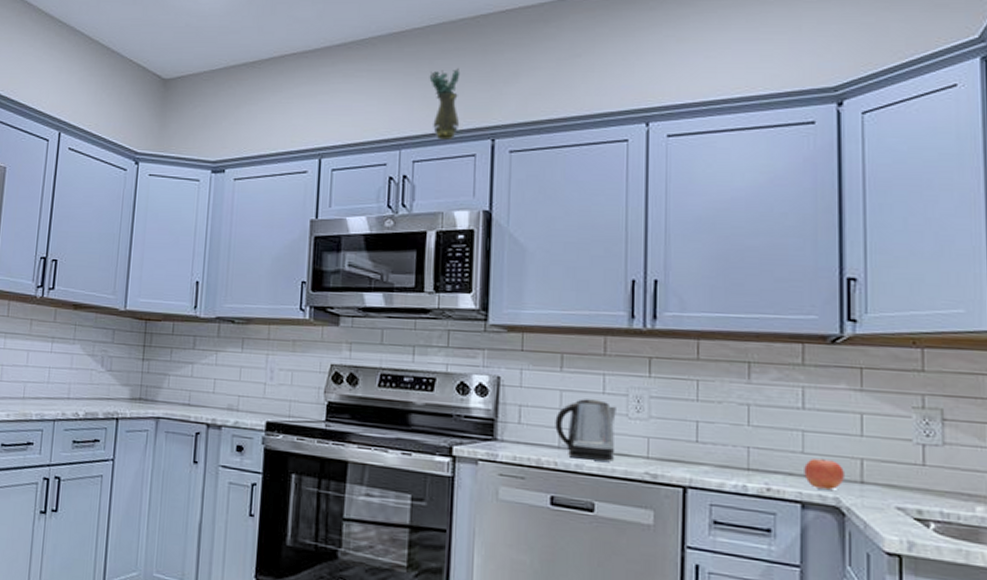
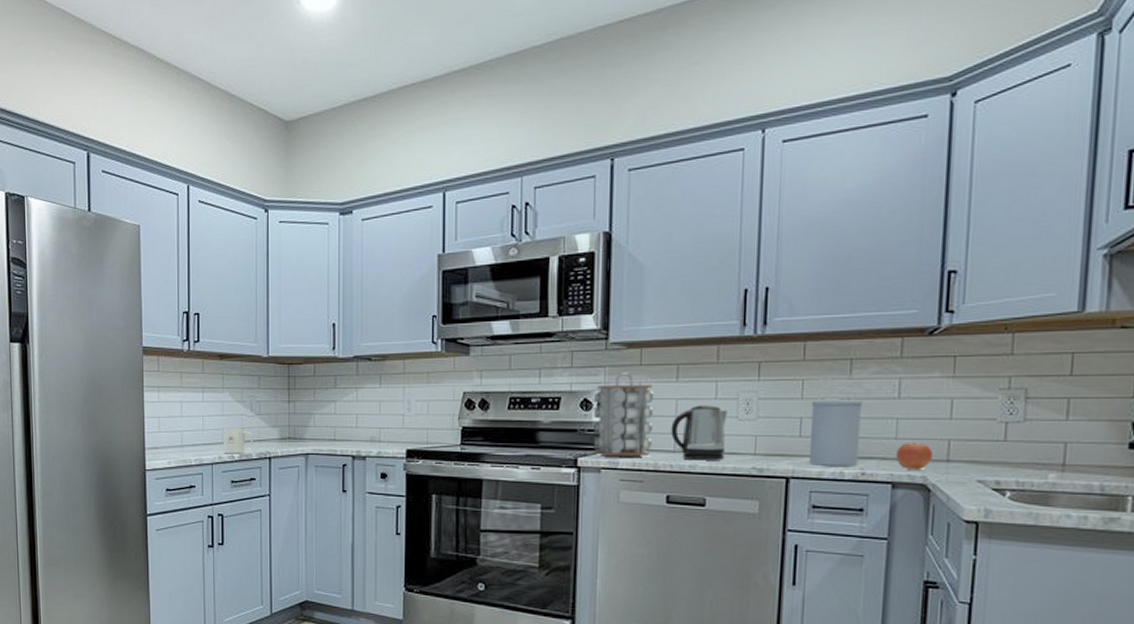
mug: none [67,382,101,411] -> present [223,427,253,454]
vase: present [429,67,461,140] -> none [548,85,580,163]
spice rack: none [469,356,536,451] -> present [592,372,654,458]
canister: none [707,403,764,480] -> present [808,400,863,466]

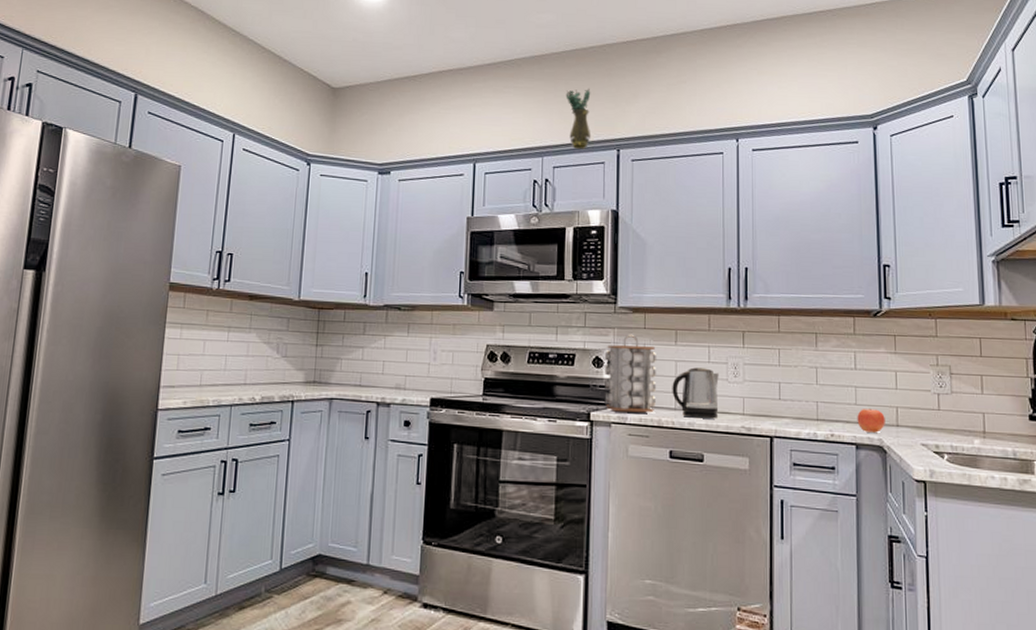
mug: present [223,427,253,454] -> none [244,368,277,396]
vase: none [548,85,580,163] -> present [565,88,591,149]
canister: present [808,400,863,466] -> none [787,368,828,428]

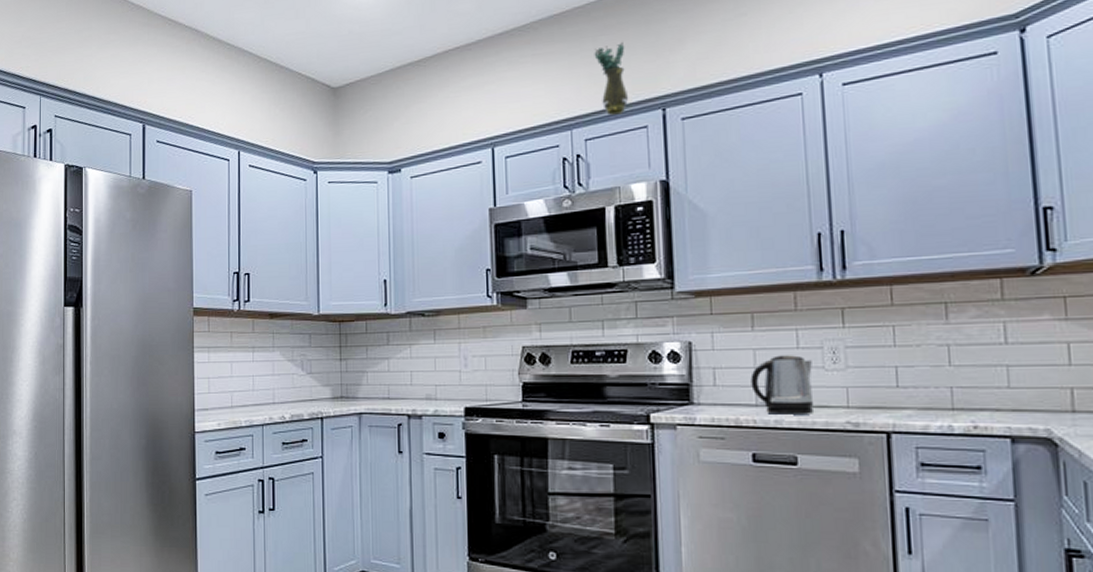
spice rack: present [603,334,656,414] -> none [663,322,731,413]
fruit: present [857,408,885,434] -> none [1011,391,1055,423]

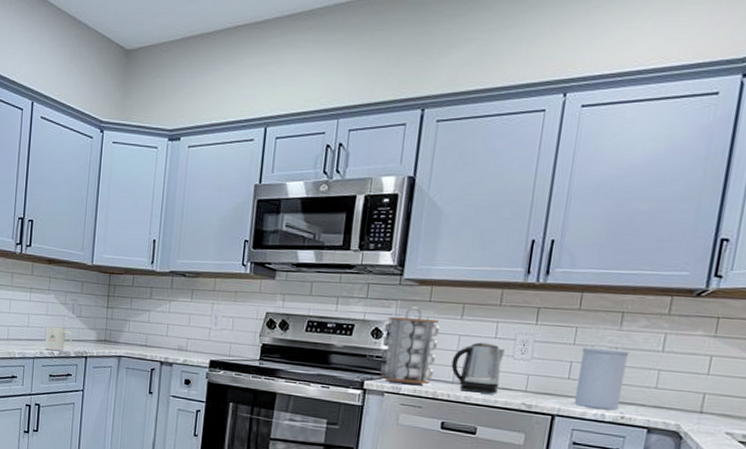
mug: none [274,387,304,415] -> present [44,326,73,351]
vase: present [594,41,629,115] -> none [369,38,399,110]
spice rack: none [663,322,731,413] -> present [378,306,439,385]
canister: none [906,346,969,419] -> present [573,347,630,410]

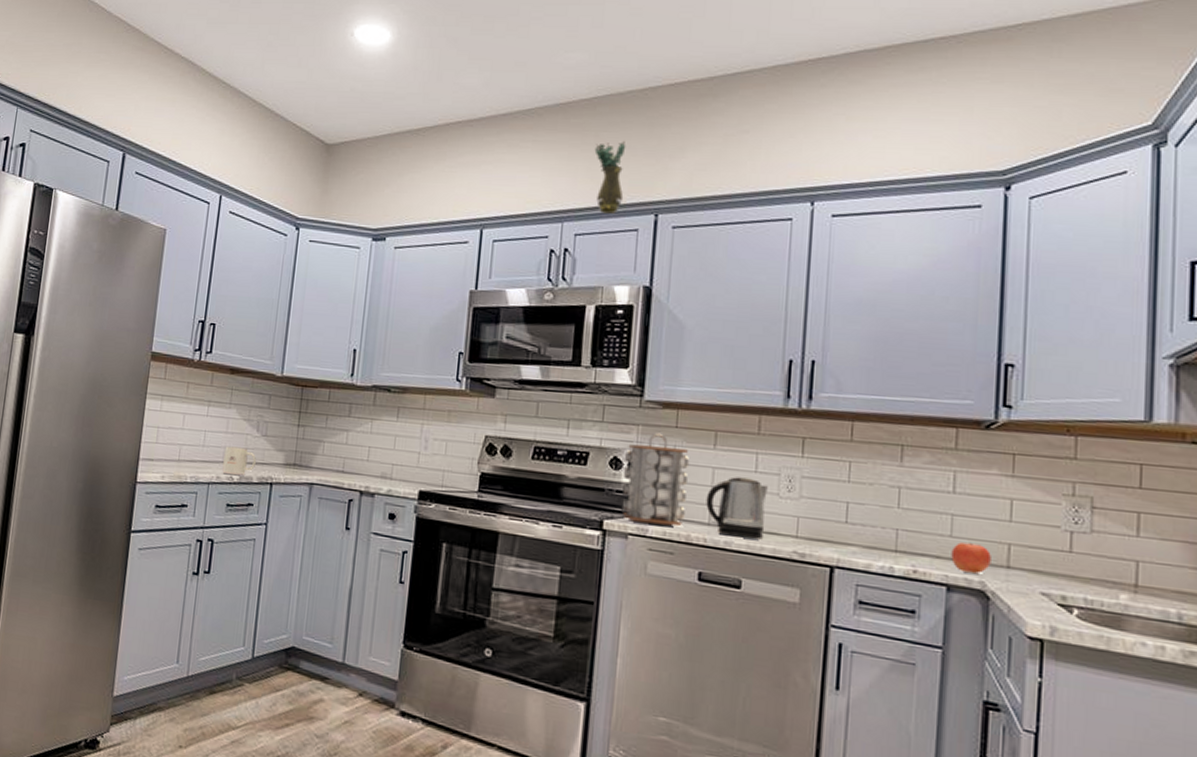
vase: none [369,38,399,110] -> present [594,140,626,214]
canister: present [573,347,630,410] -> none [855,485,915,562]
fruit: none [654,392,688,419] -> present [951,542,991,575]

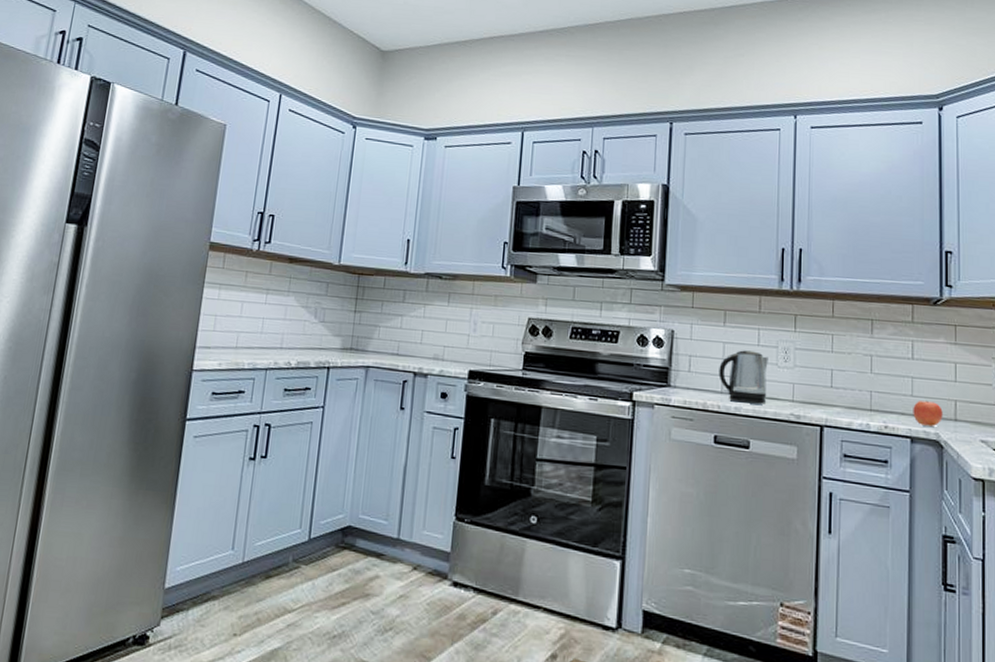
mug: present [222,446,256,475] -> none [280,332,314,361]
vase: present [594,140,626,214] -> none [618,58,645,121]
spice rack: present [620,432,689,527] -> none [647,312,704,396]

